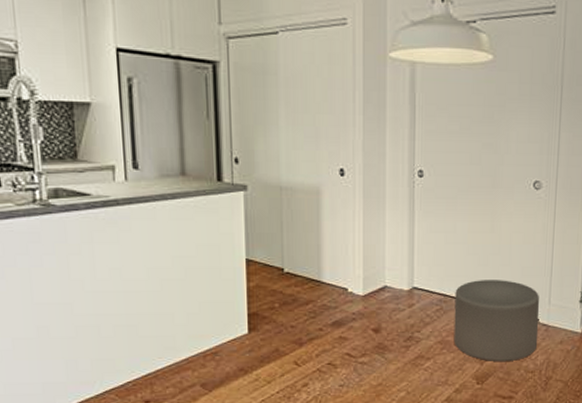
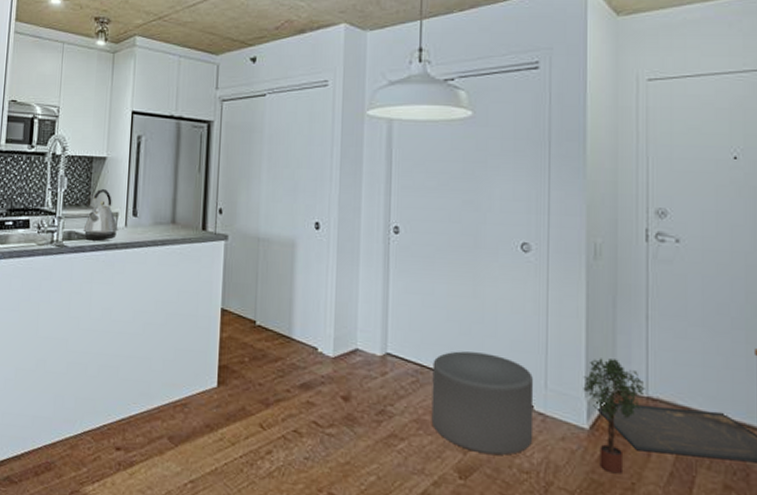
kettle: none [73,138,117,197] -> present [83,188,118,241]

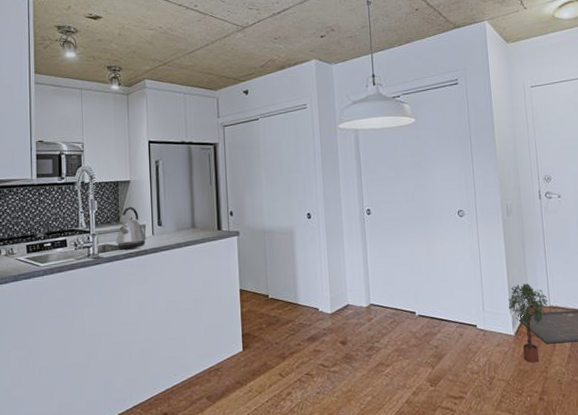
pouf: present [431,351,534,455] -> none [404,293,479,366]

